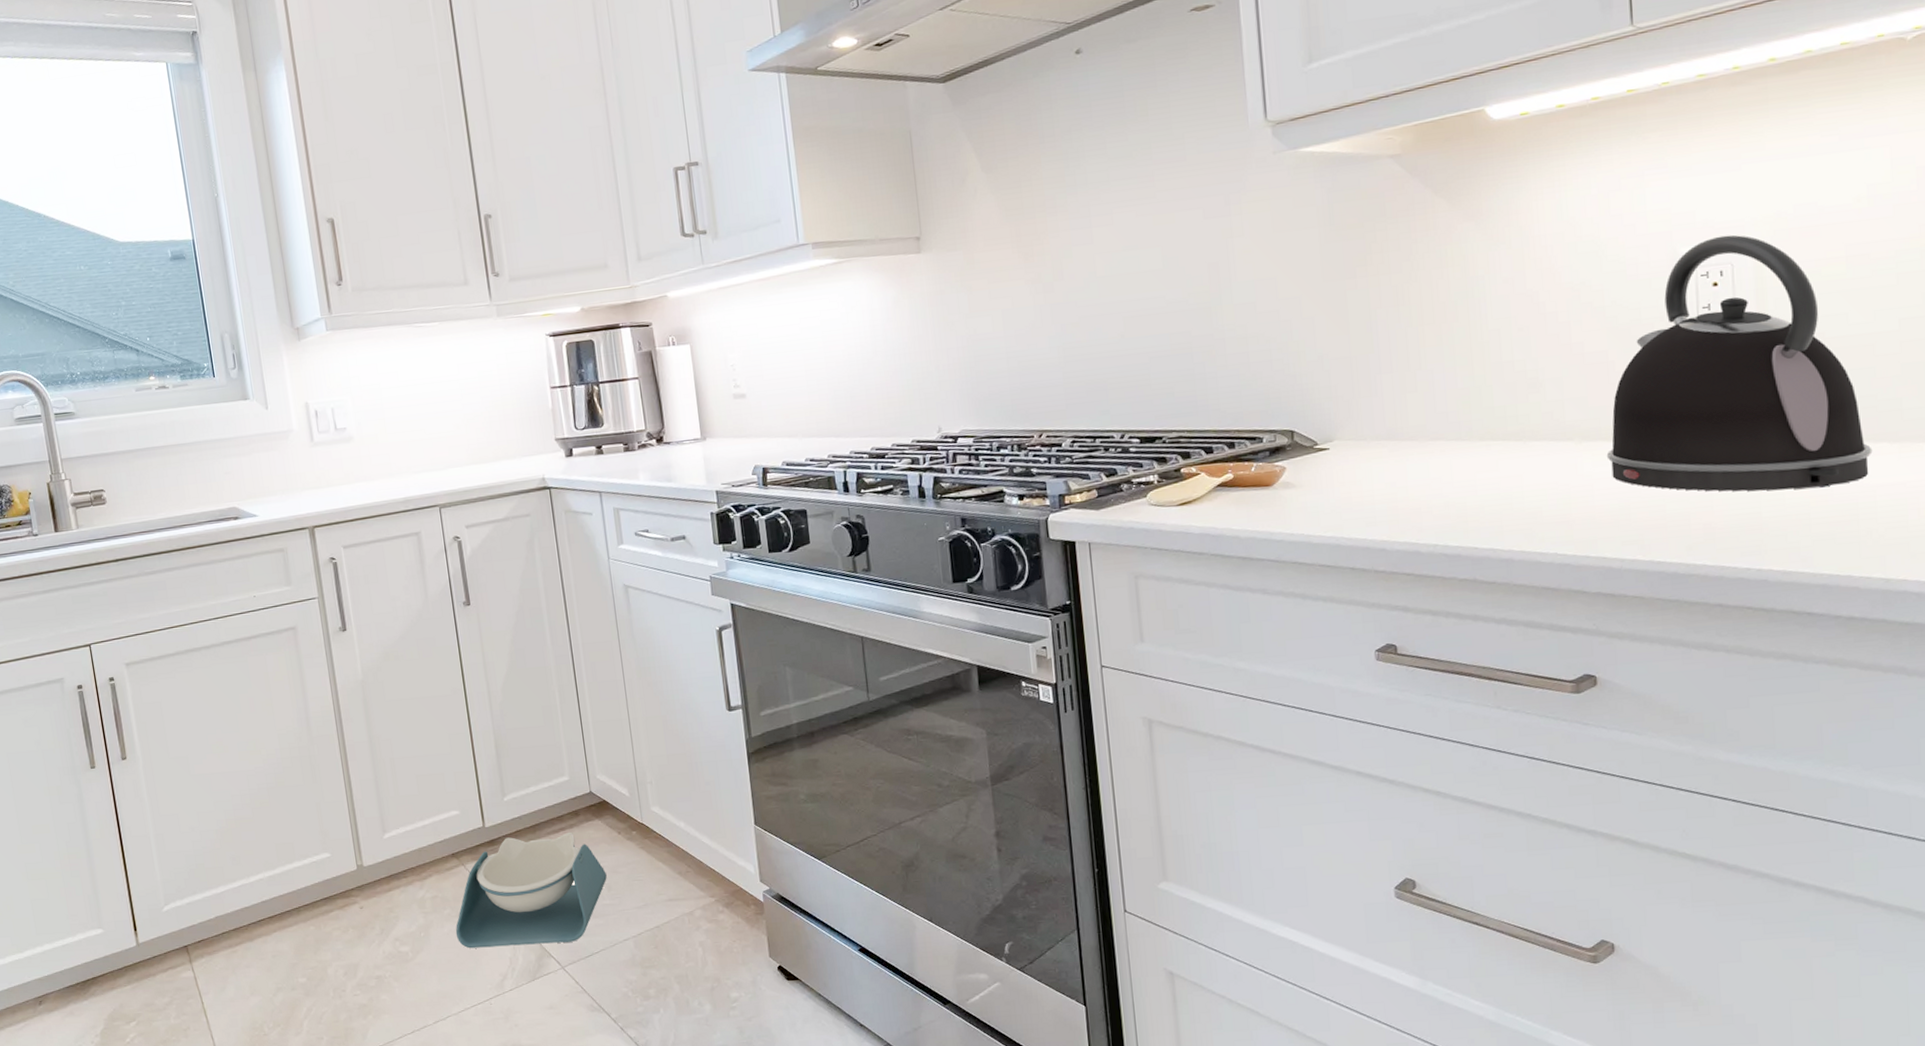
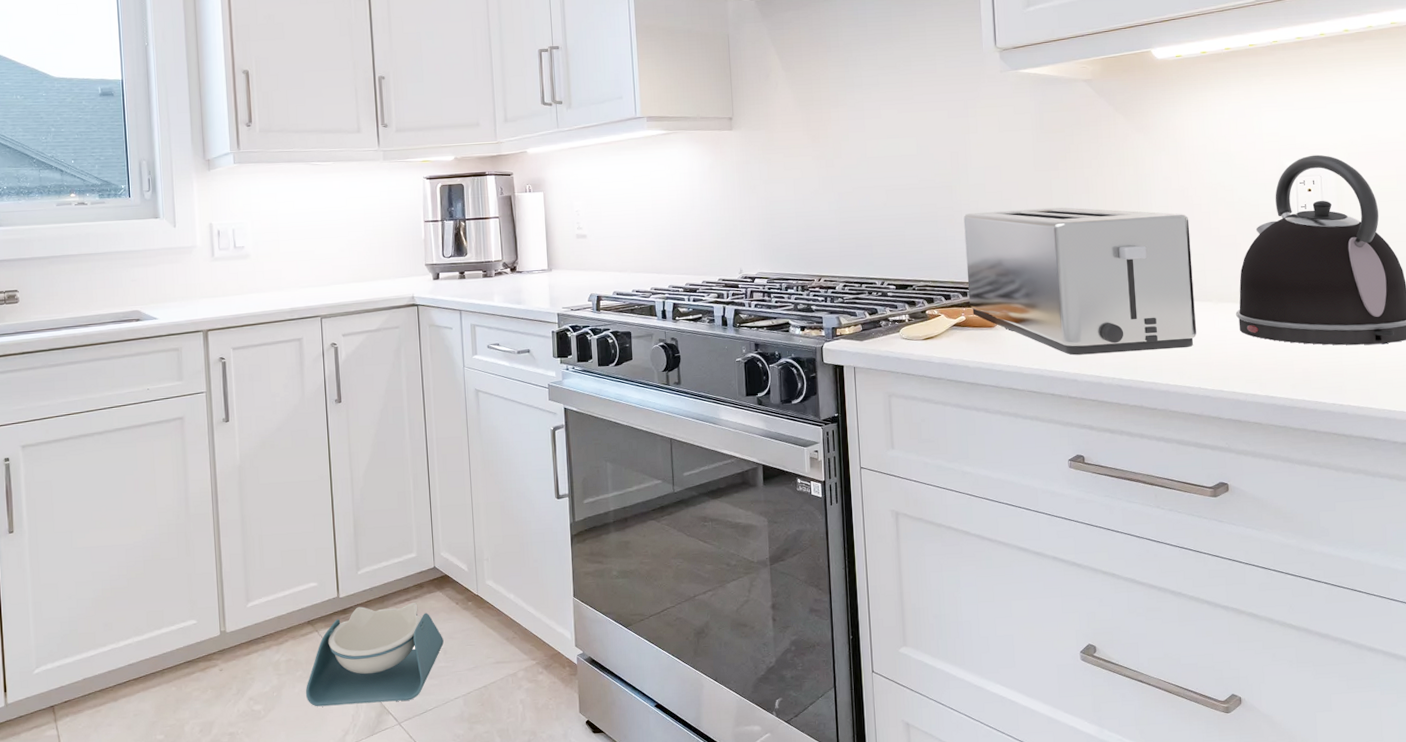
toaster: none [1227,325,1551,518] -> present [963,207,1196,356]

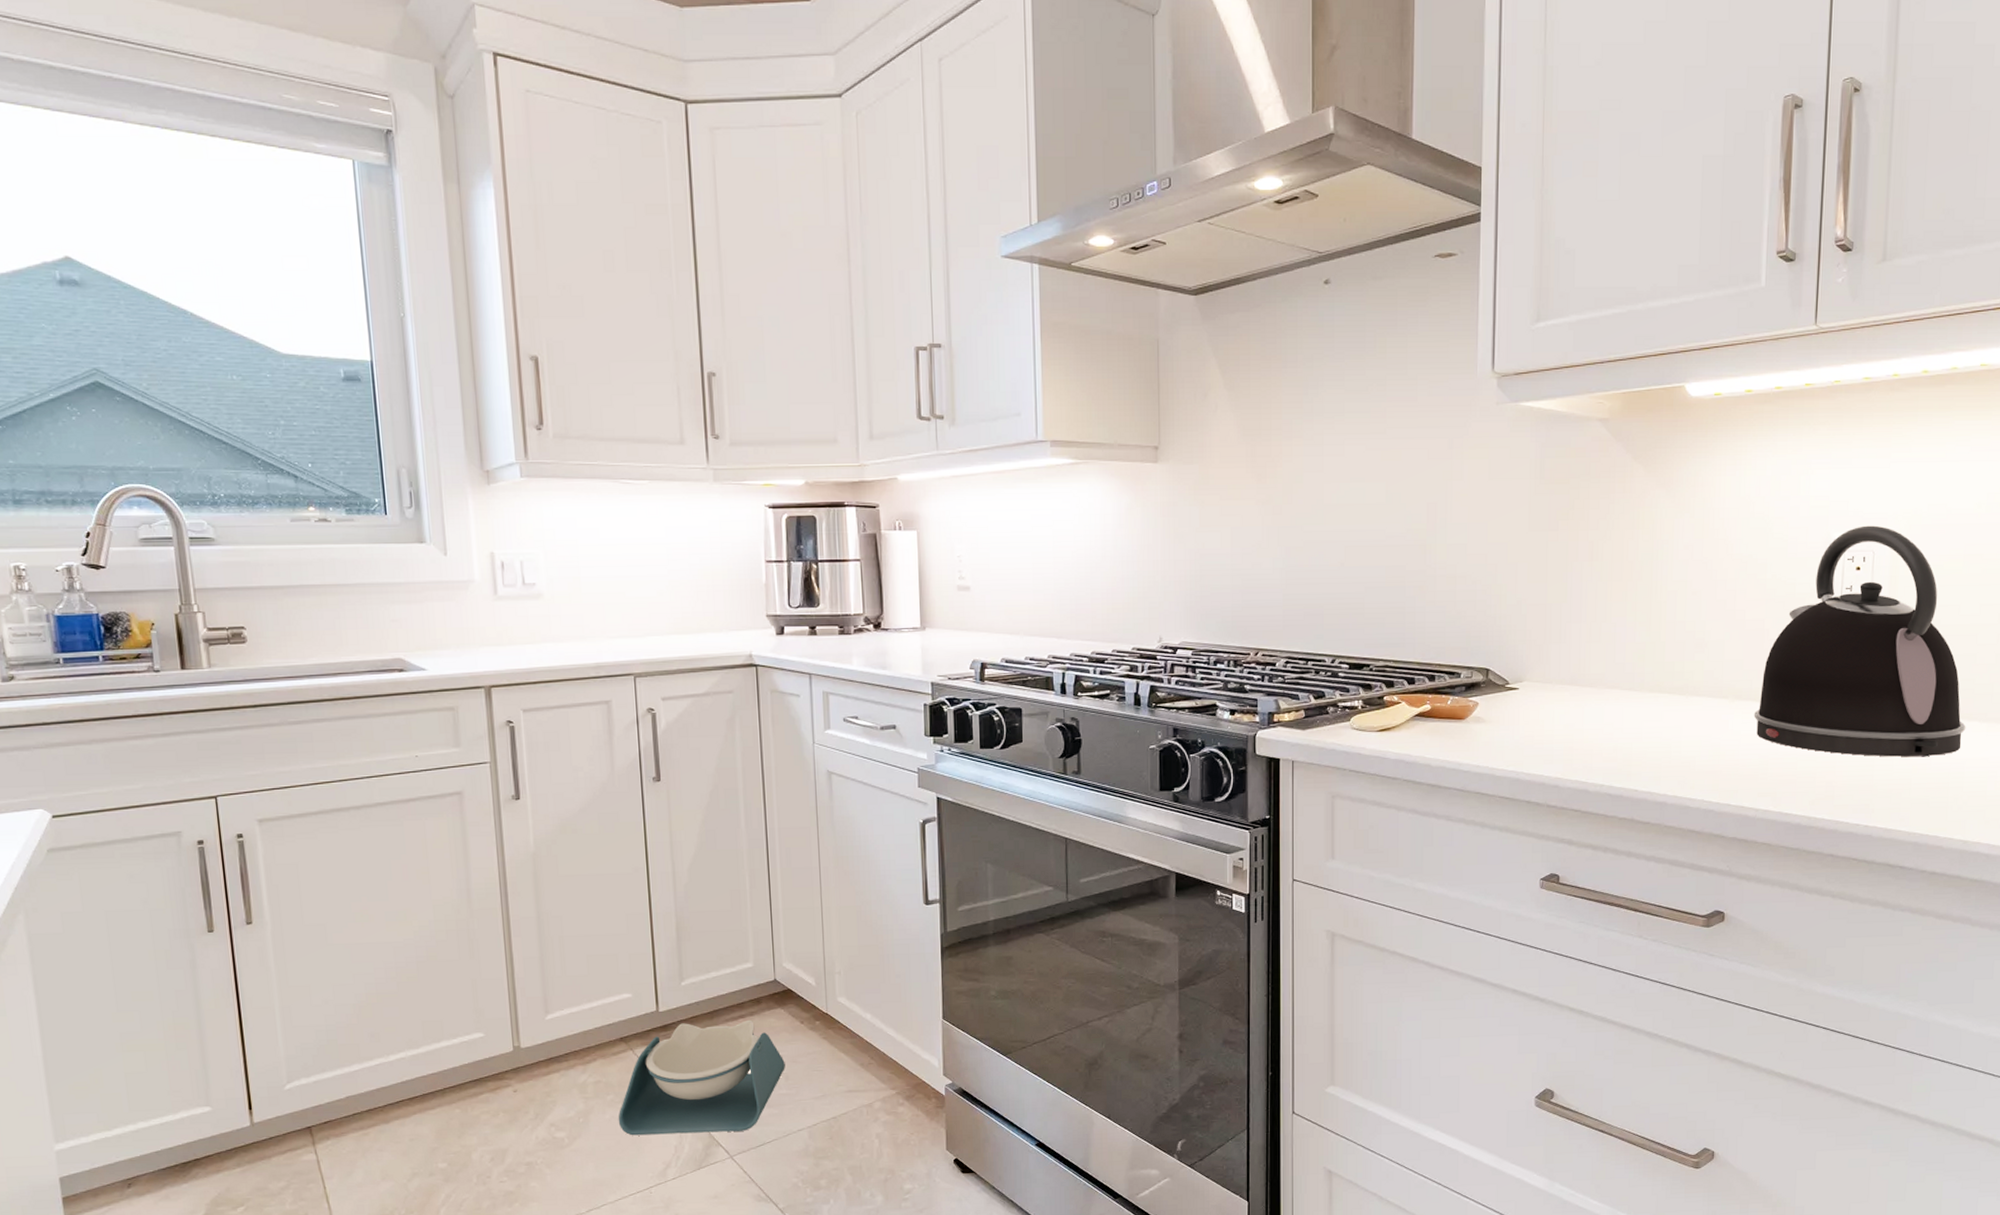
toaster: present [963,207,1196,356] -> none [1436,576,1710,757]

